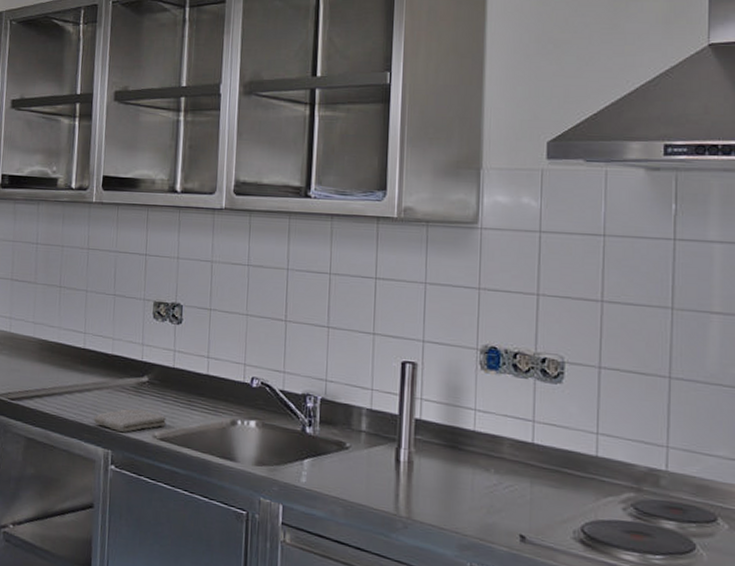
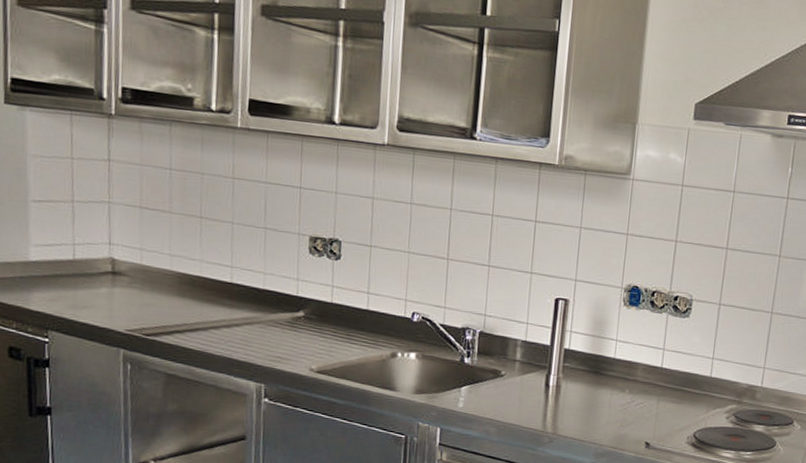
washcloth: present [93,408,167,432] -> none [244,343,325,366]

